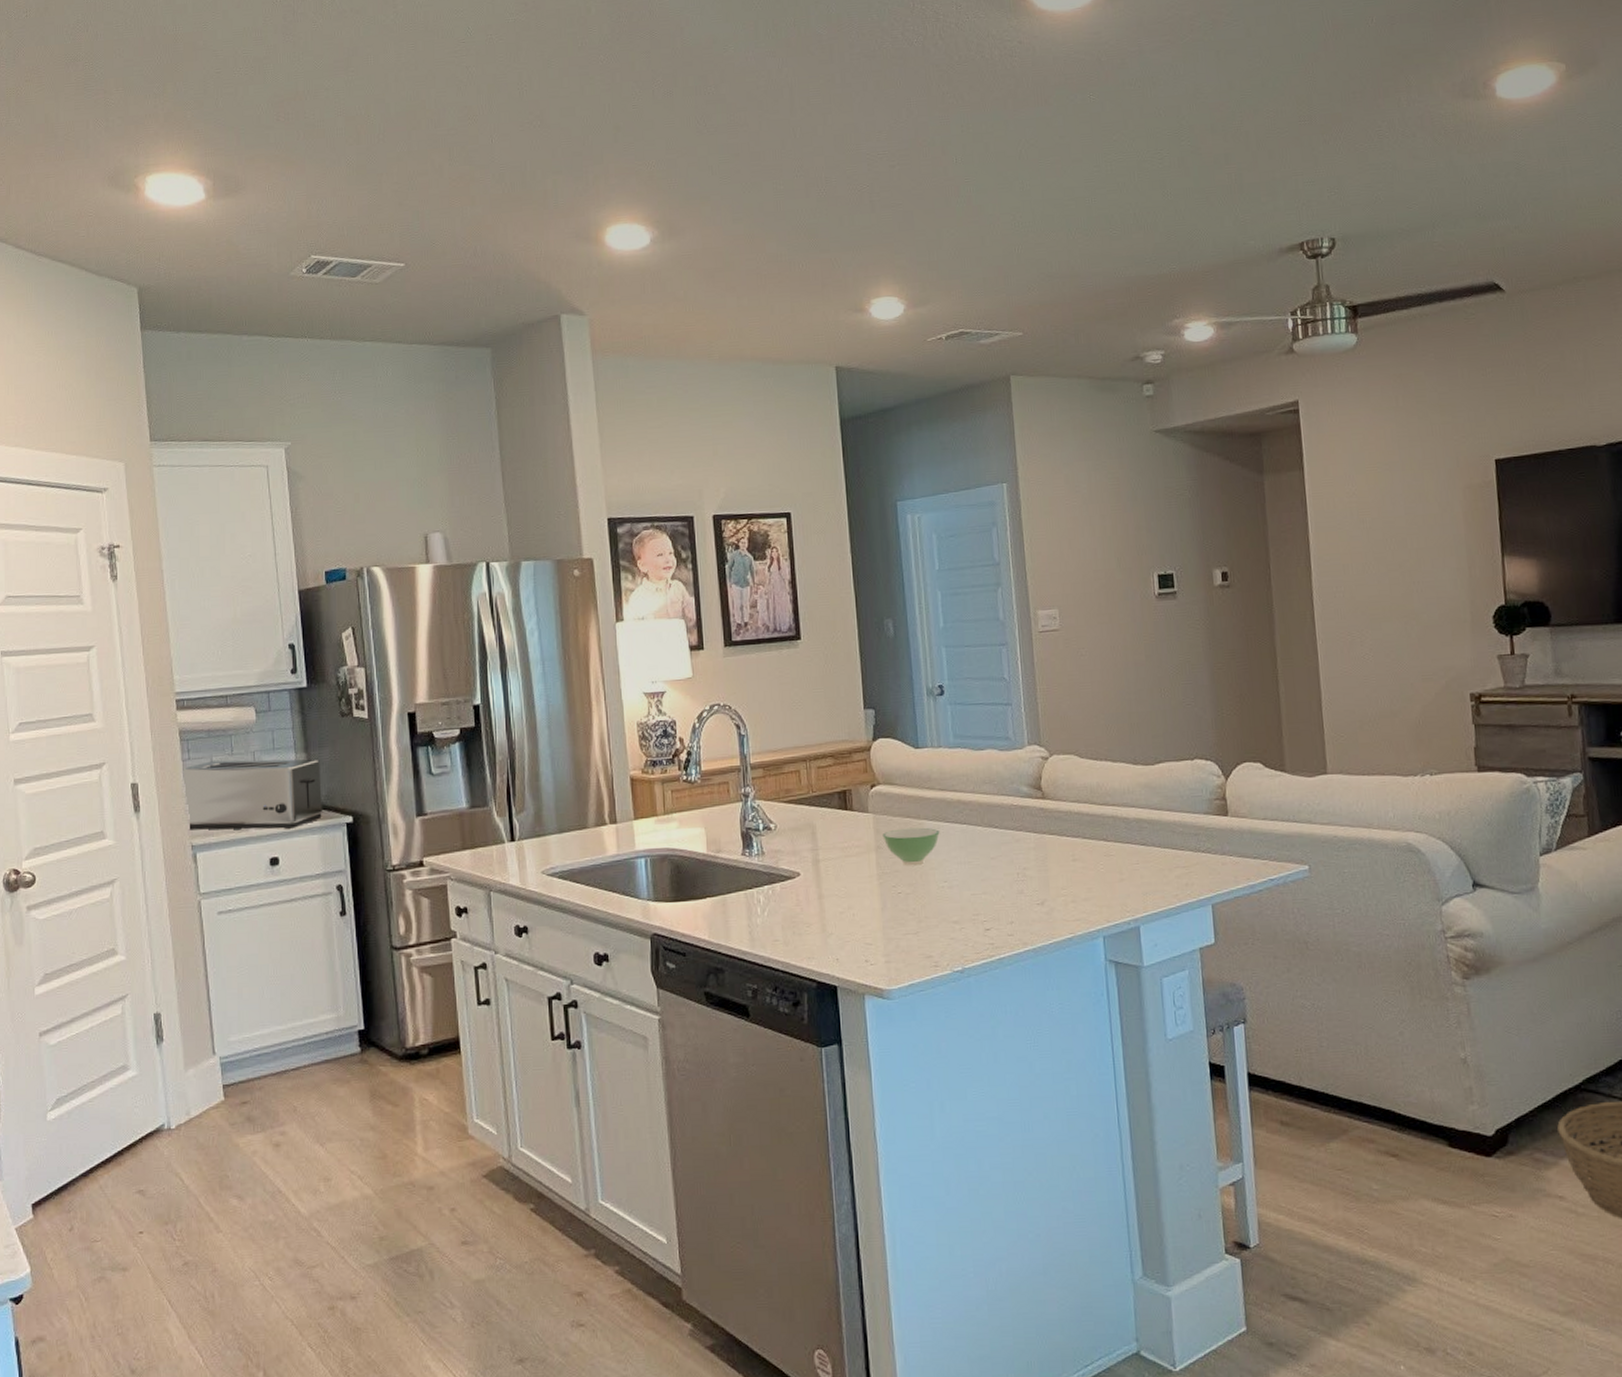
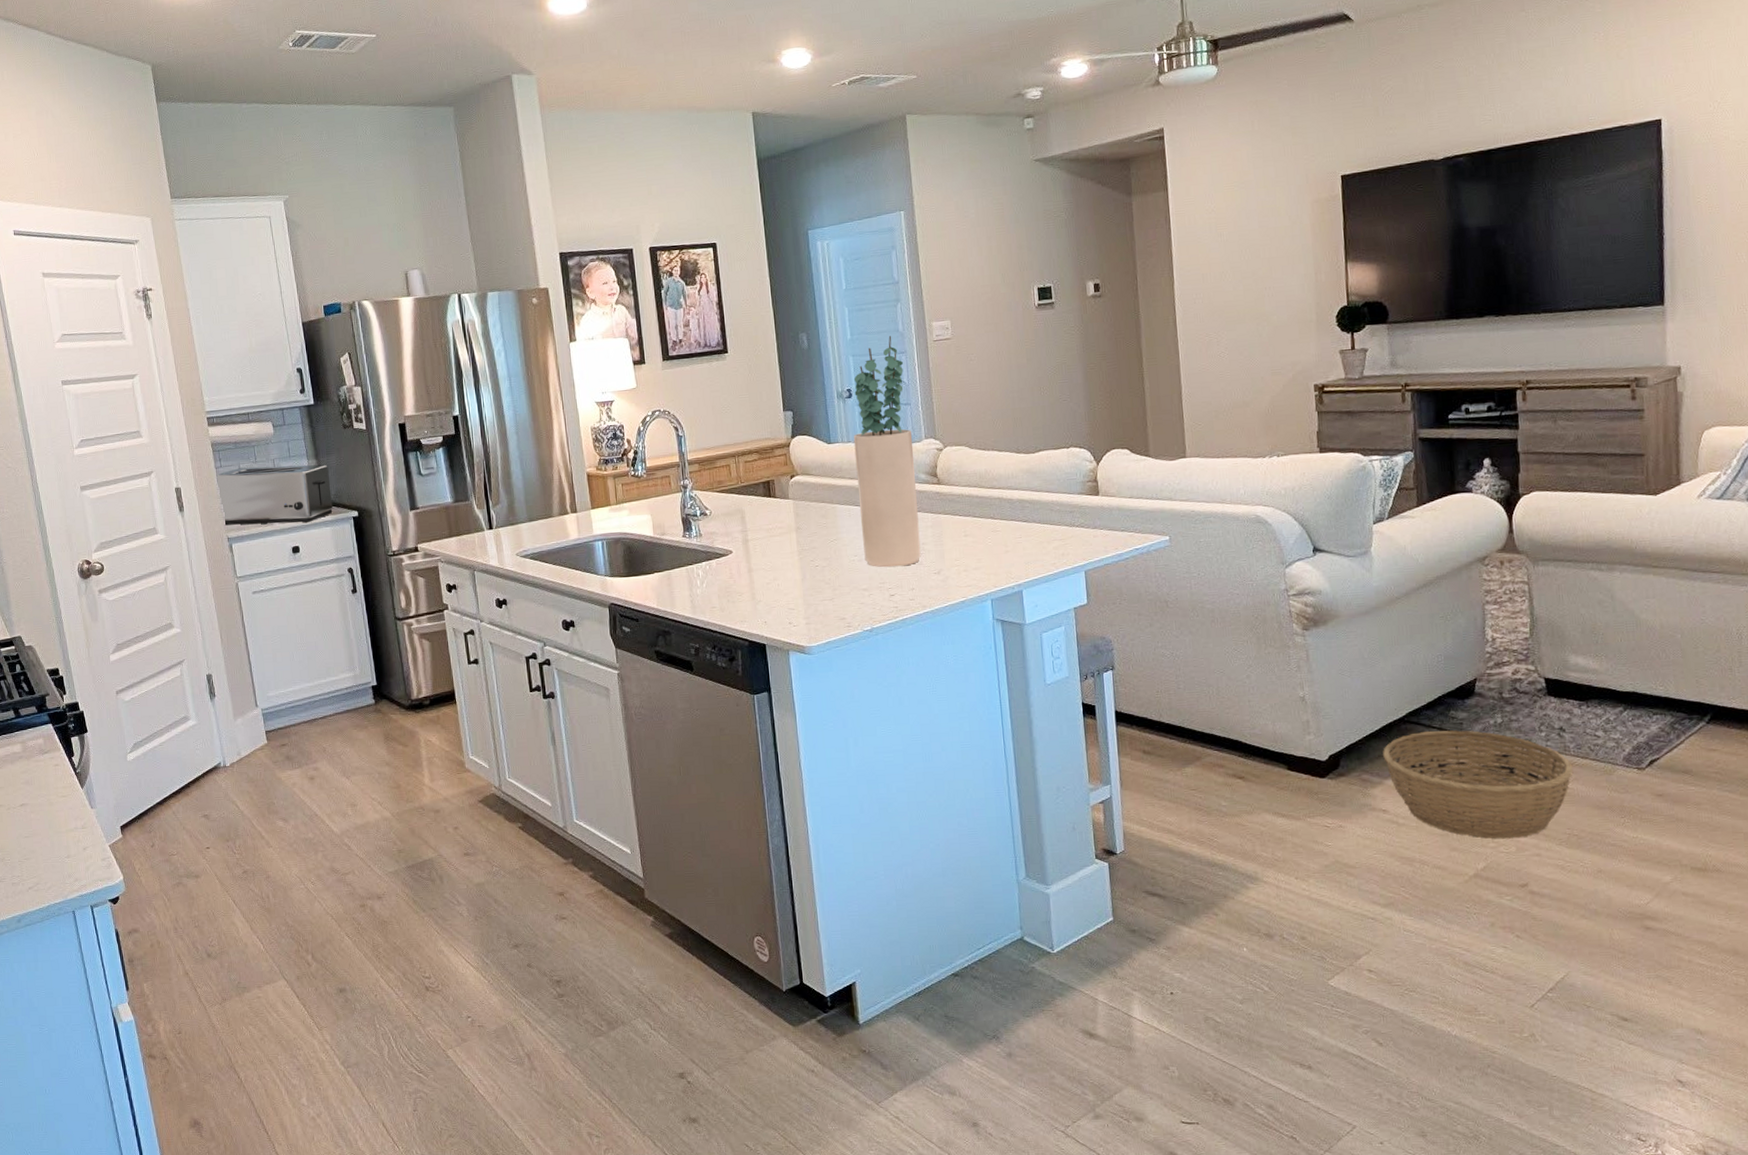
bowl: present [882,827,940,866] -> none [801,510,850,544]
vase: none [945,625,1022,897] -> present [853,336,921,568]

